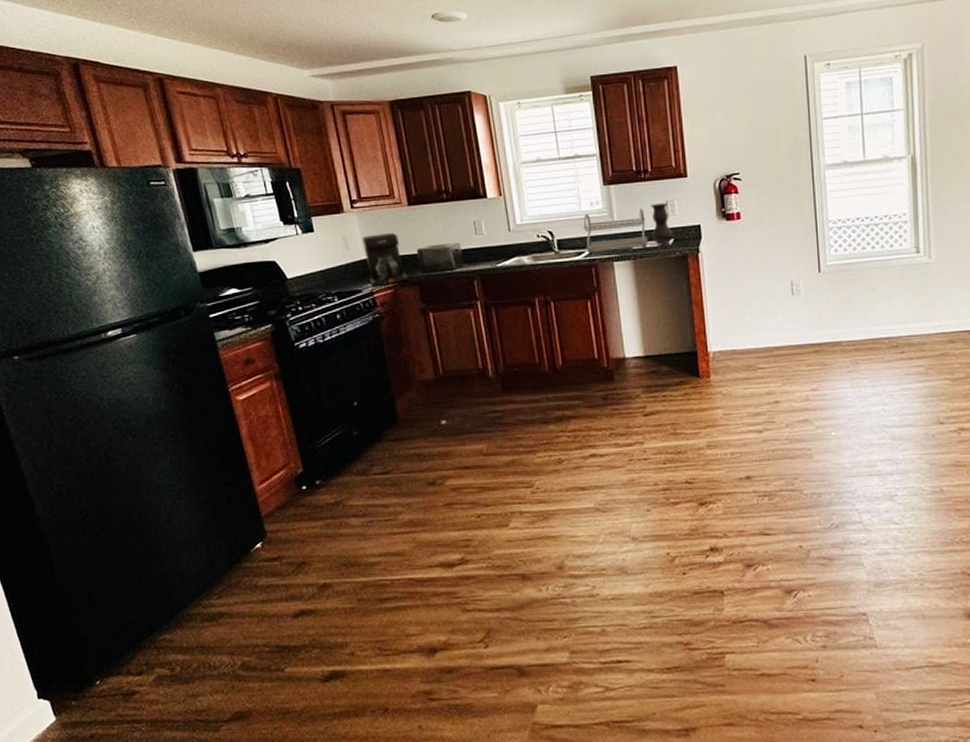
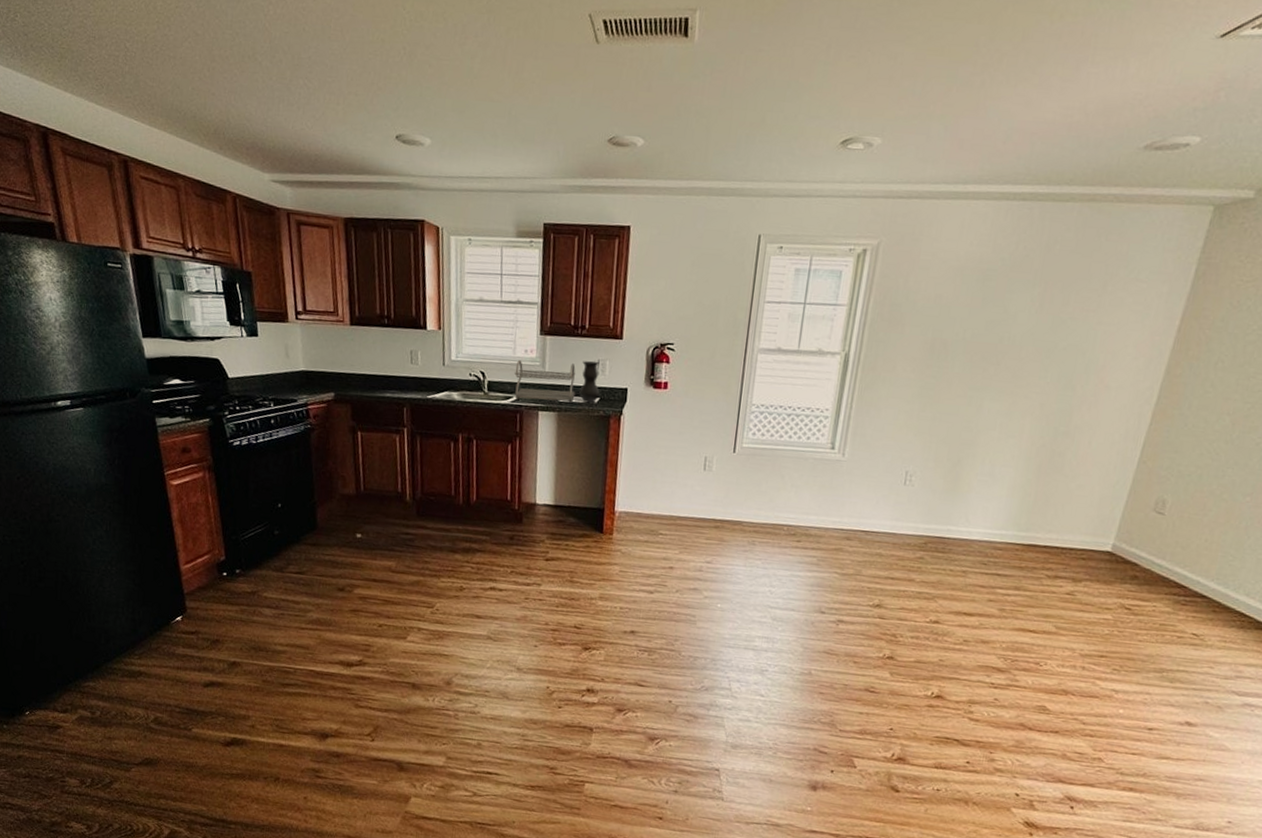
coffee maker: present [361,232,408,287] -> none [302,348,342,400]
toaster: present [416,242,464,273] -> none [352,366,397,395]

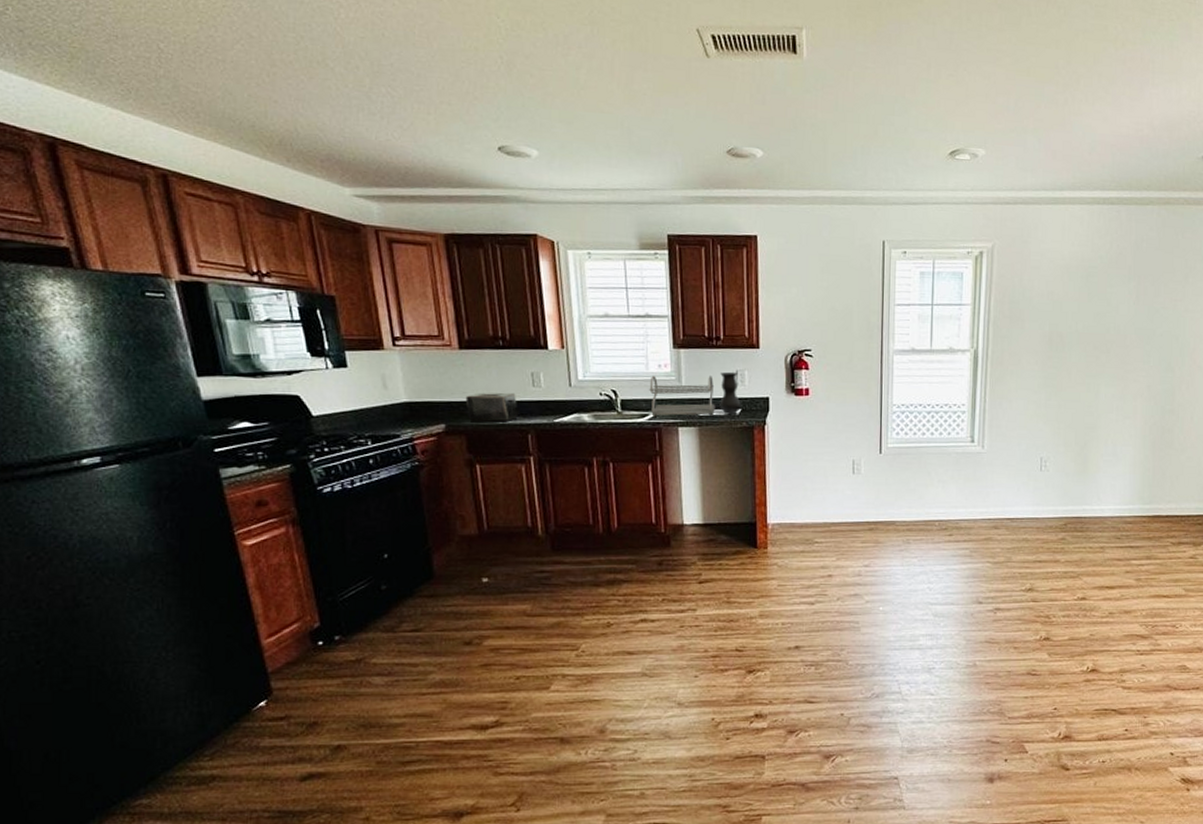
toaster: none [352,366,397,395] -> present [465,392,518,423]

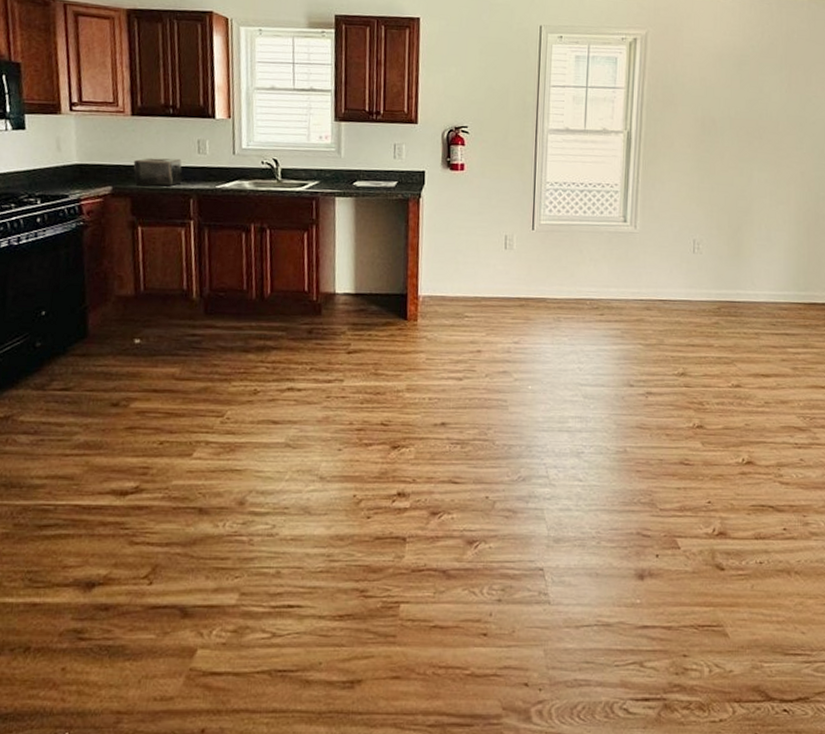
dish rack: present [649,375,715,418] -> none [309,146,373,189]
vase: present [719,371,741,415] -> none [376,145,398,187]

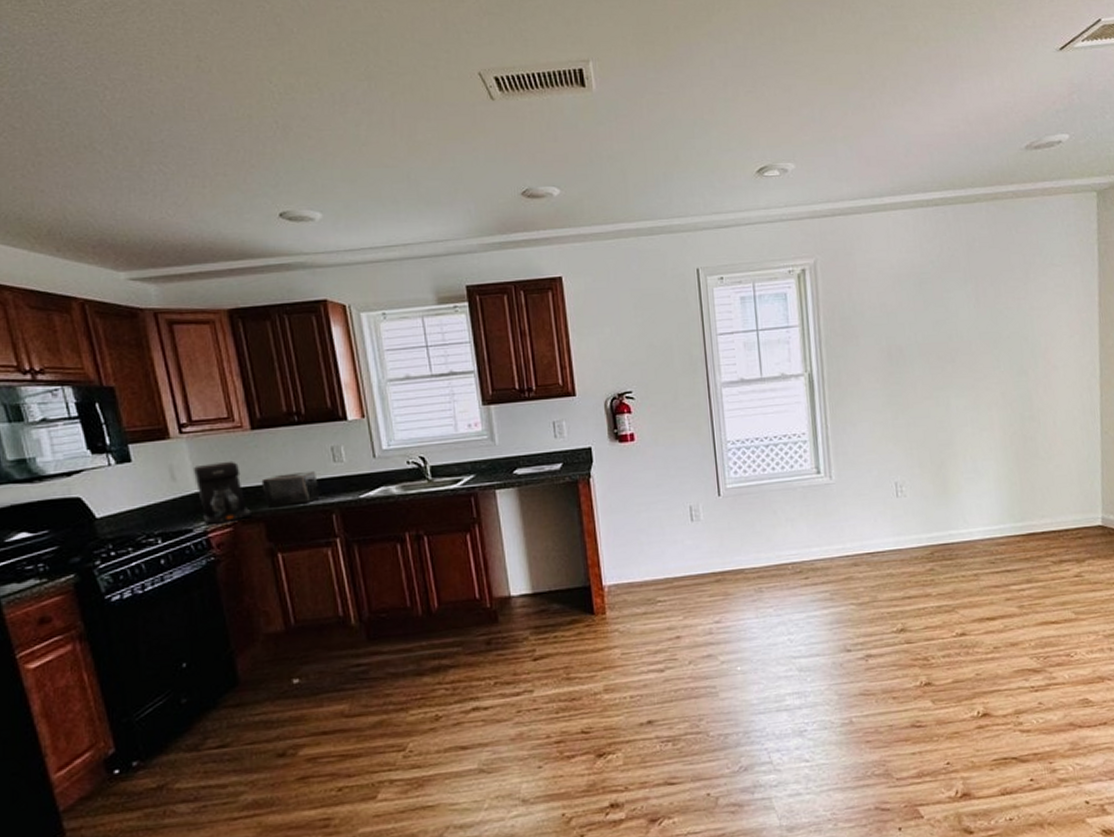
coffee maker: none [76,140,121,195] -> present [192,461,251,526]

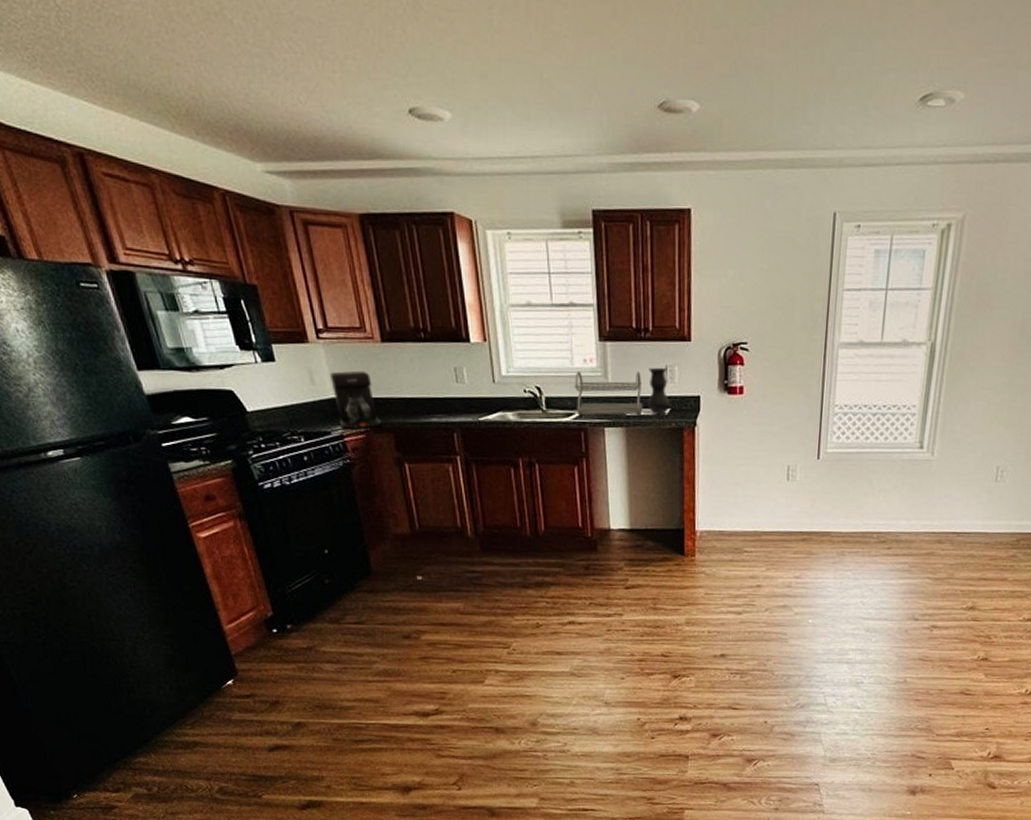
toaster: present [261,470,320,508] -> none [391,388,443,421]
dish rack: none [460,429,534,483] -> present [574,370,643,417]
vase: none [536,423,562,471] -> present [647,367,670,415]

